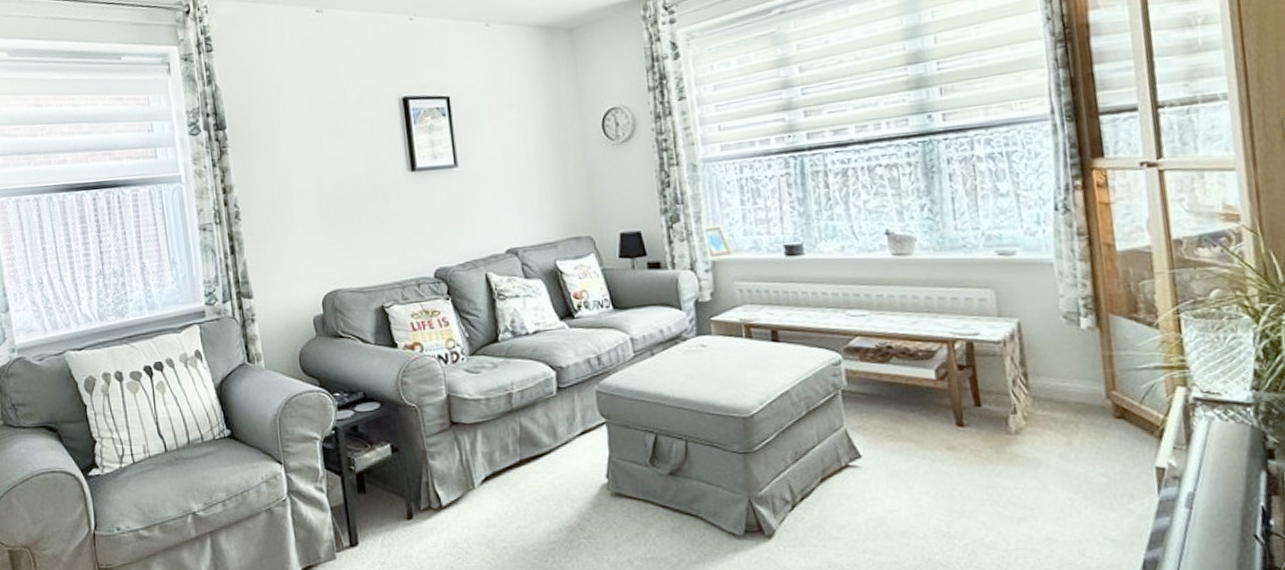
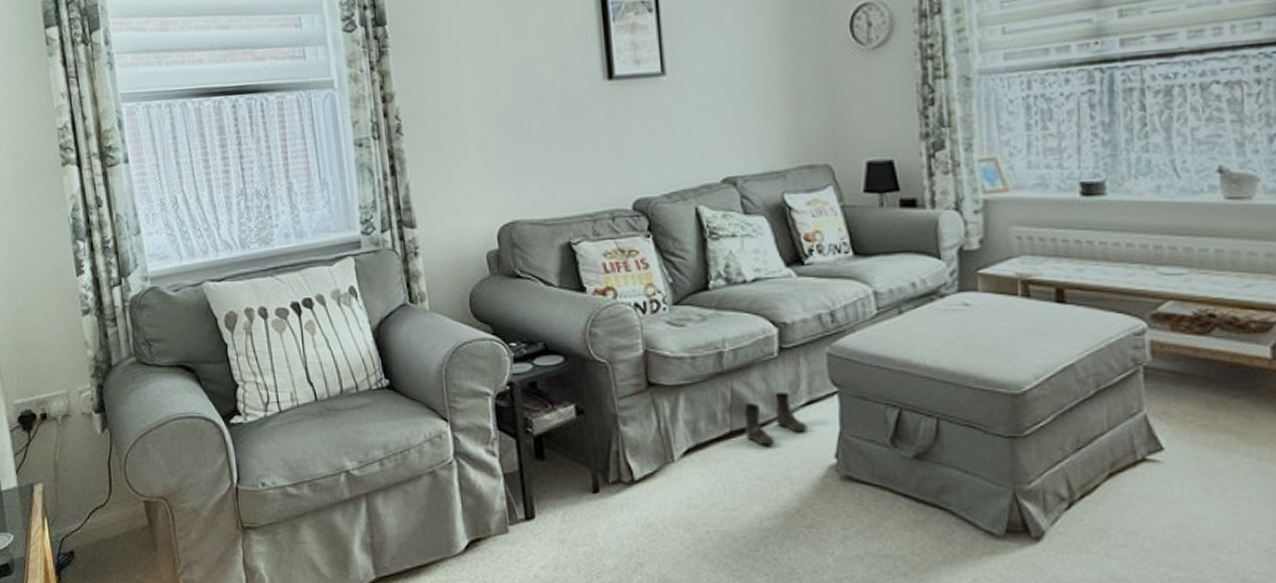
boots: none [531,424,583,471] -> present [744,391,807,446]

